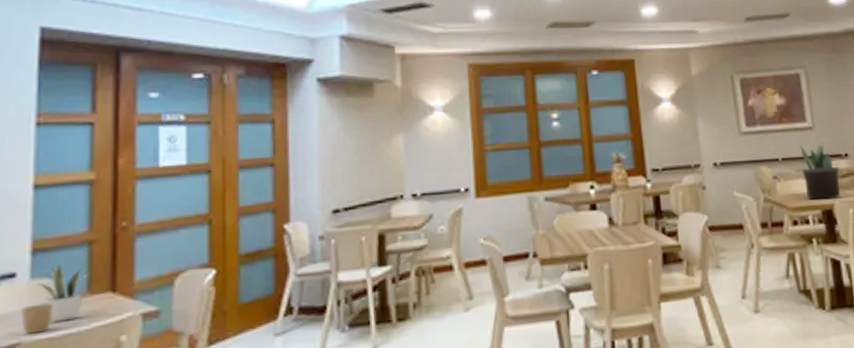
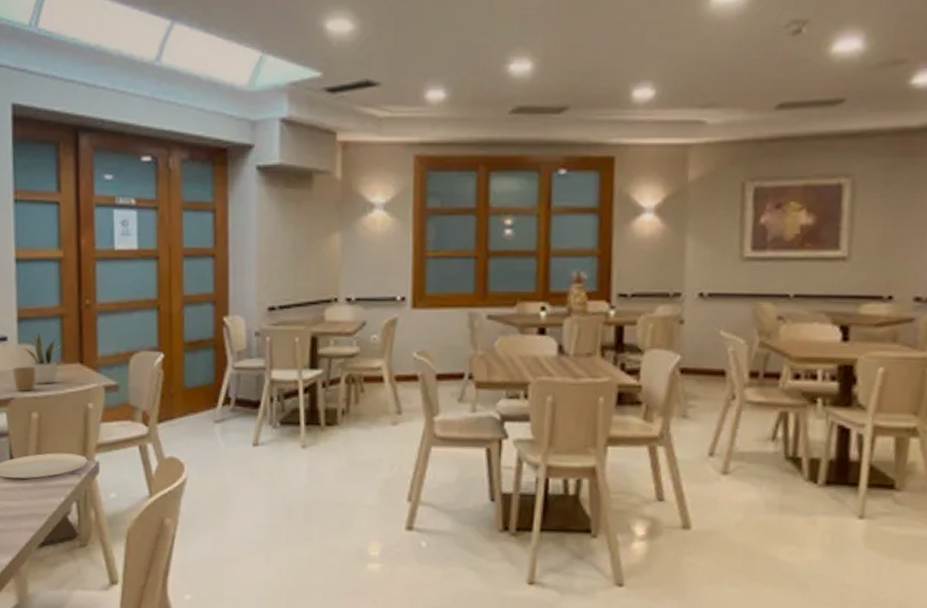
planter: present [800,143,840,200] -> none [819,278,876,353]

